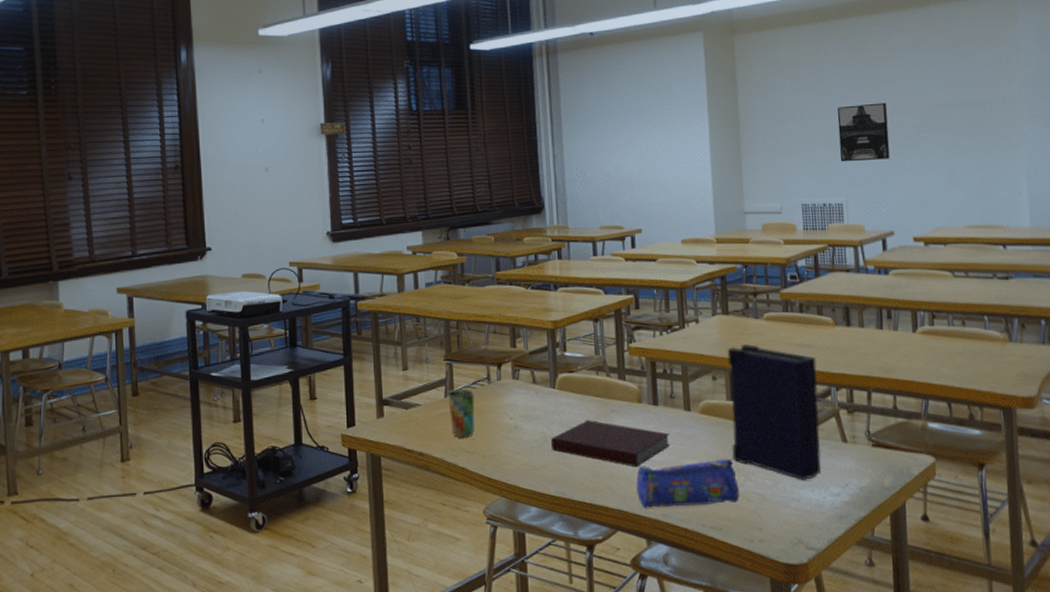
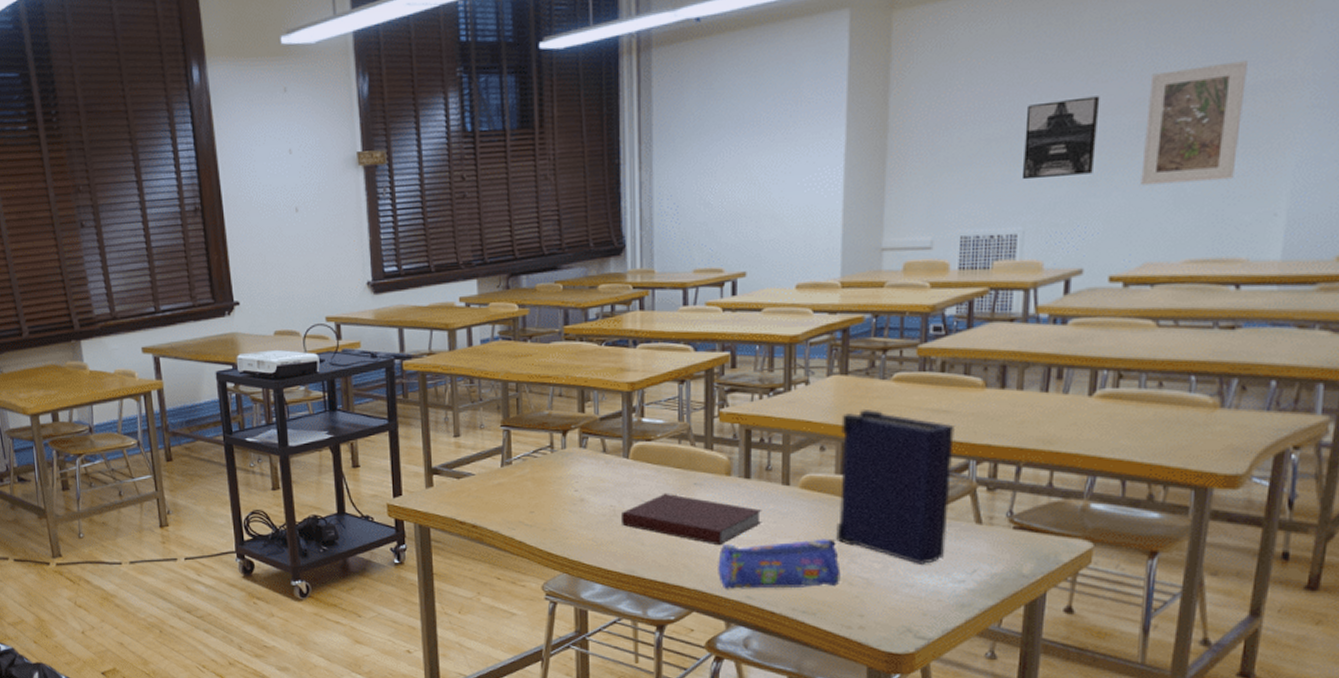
cup: present [448,389,475,438] -> none [505,458,535,510]
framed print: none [919,82,987,169] -> present [1140,60,1247,186]

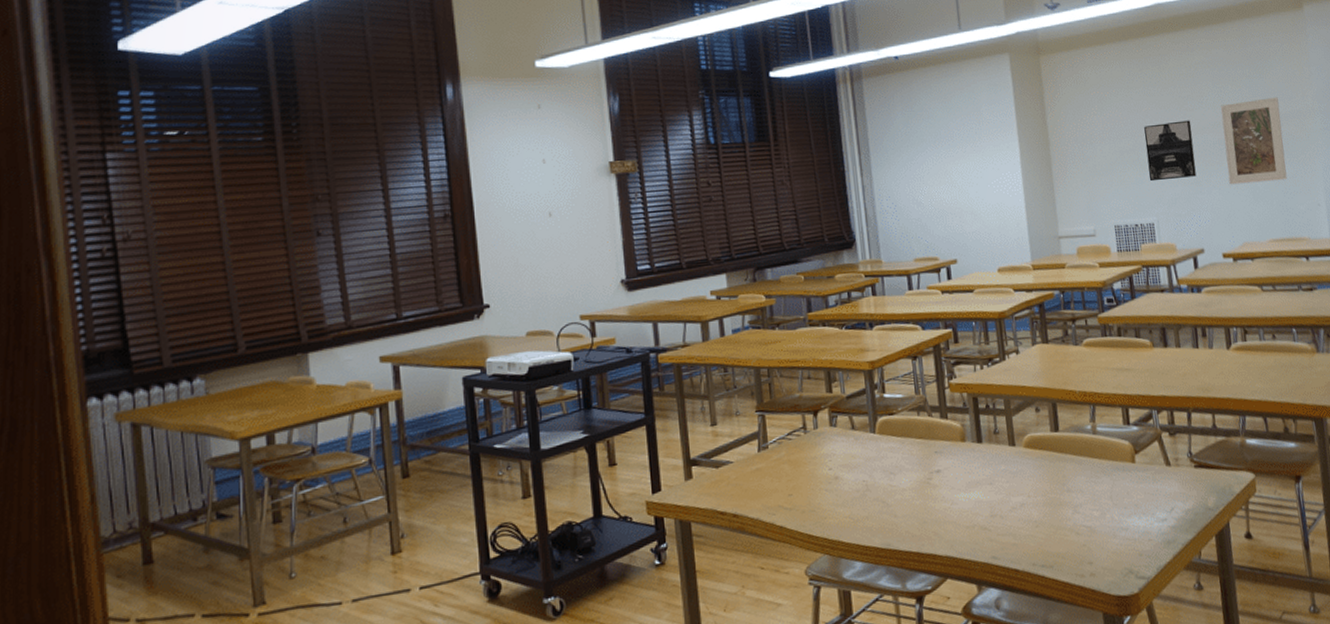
notebook: present [620,493,762,546] -> none [873,463,997,510]
pencil case: present [716,538,841,589] -> none [963,492,1069,552]
book: present [836,408,954,564] -> none [1048,371,1147,508]

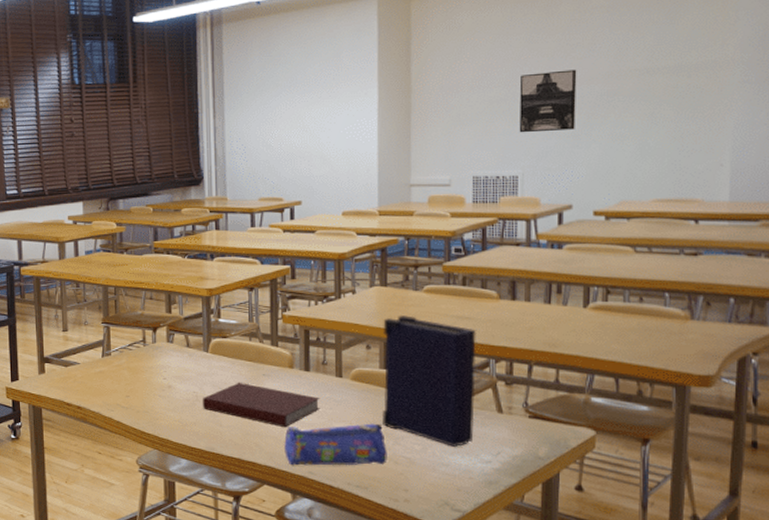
notebook: none [873,463,997,510] -> present [202,382,320,428]
pencil case: none [963,492,1069,552] -> present [283,423,387,466]
book: none [1048,371,1147,508] -> present [382,314,476,447]
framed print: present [1221,97,1287,185] -> none [613,45,690,140]

